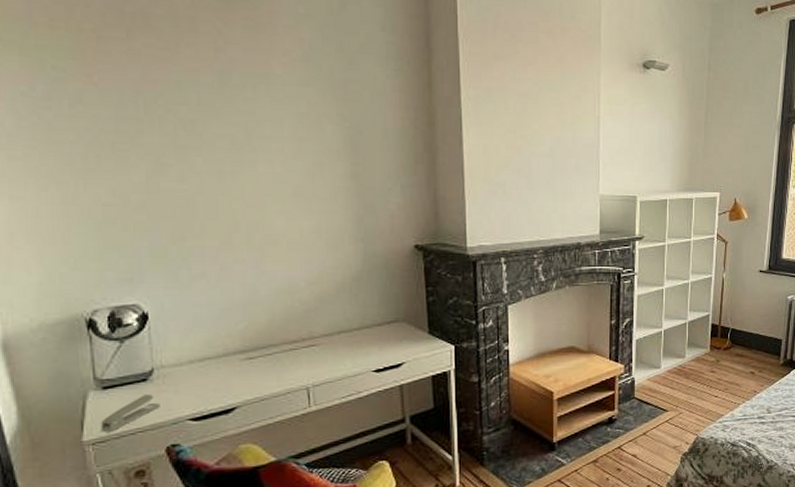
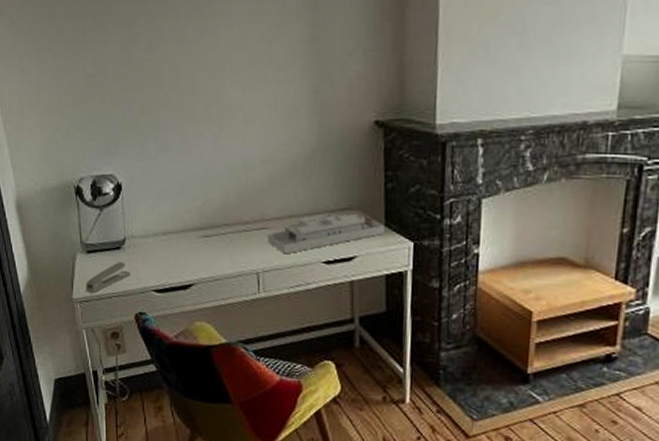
desk organizer: none [317,326,428,368] -> present [268,213,384,255]

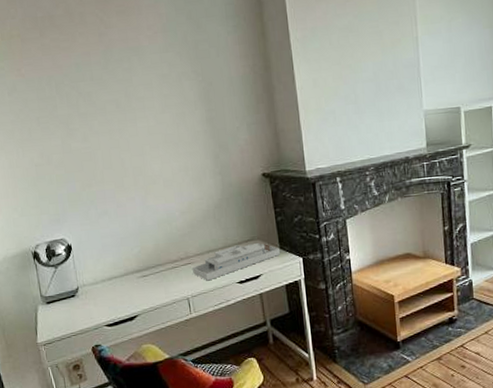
stapler: present [85,262,131,293] -> none [47,307,85,336]

